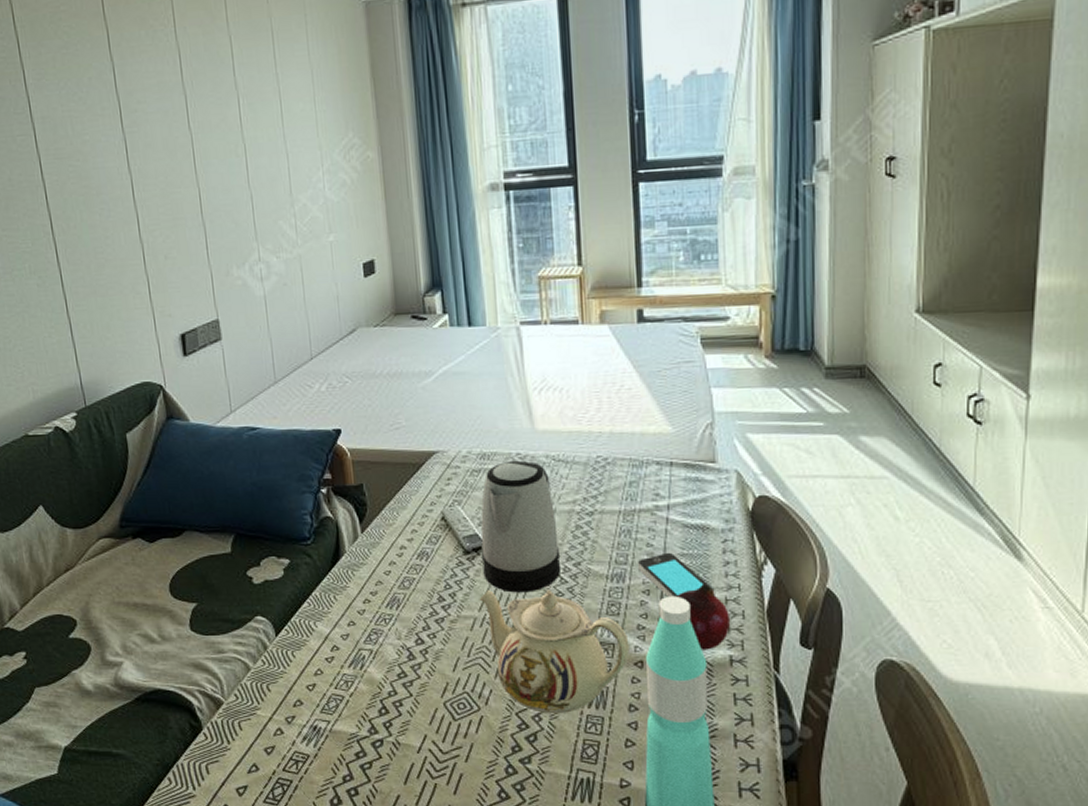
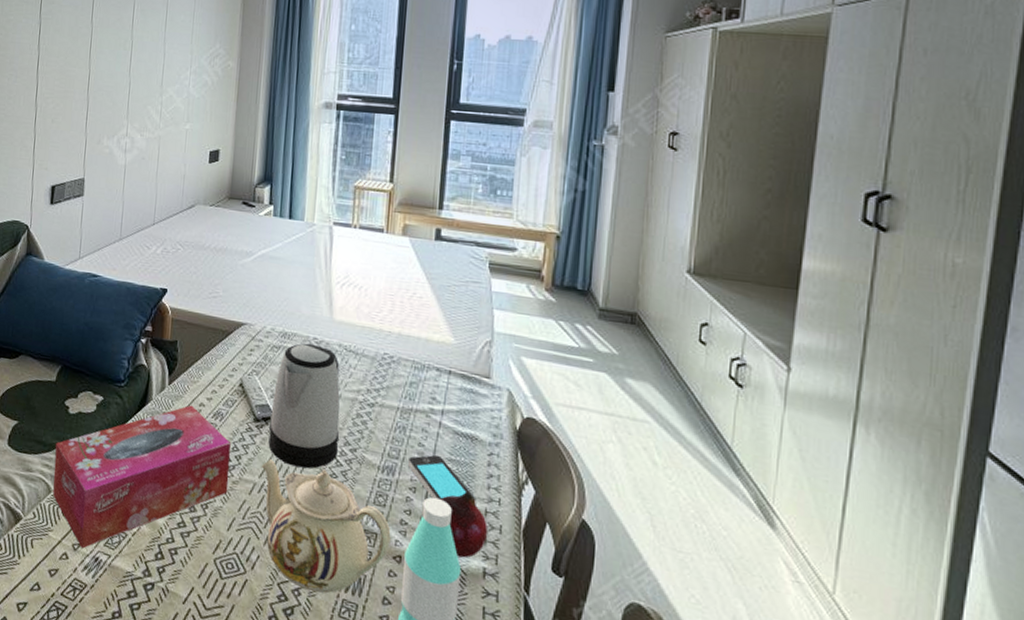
tissue box: none [245,550,447,720] -> present [53,405,231,549]

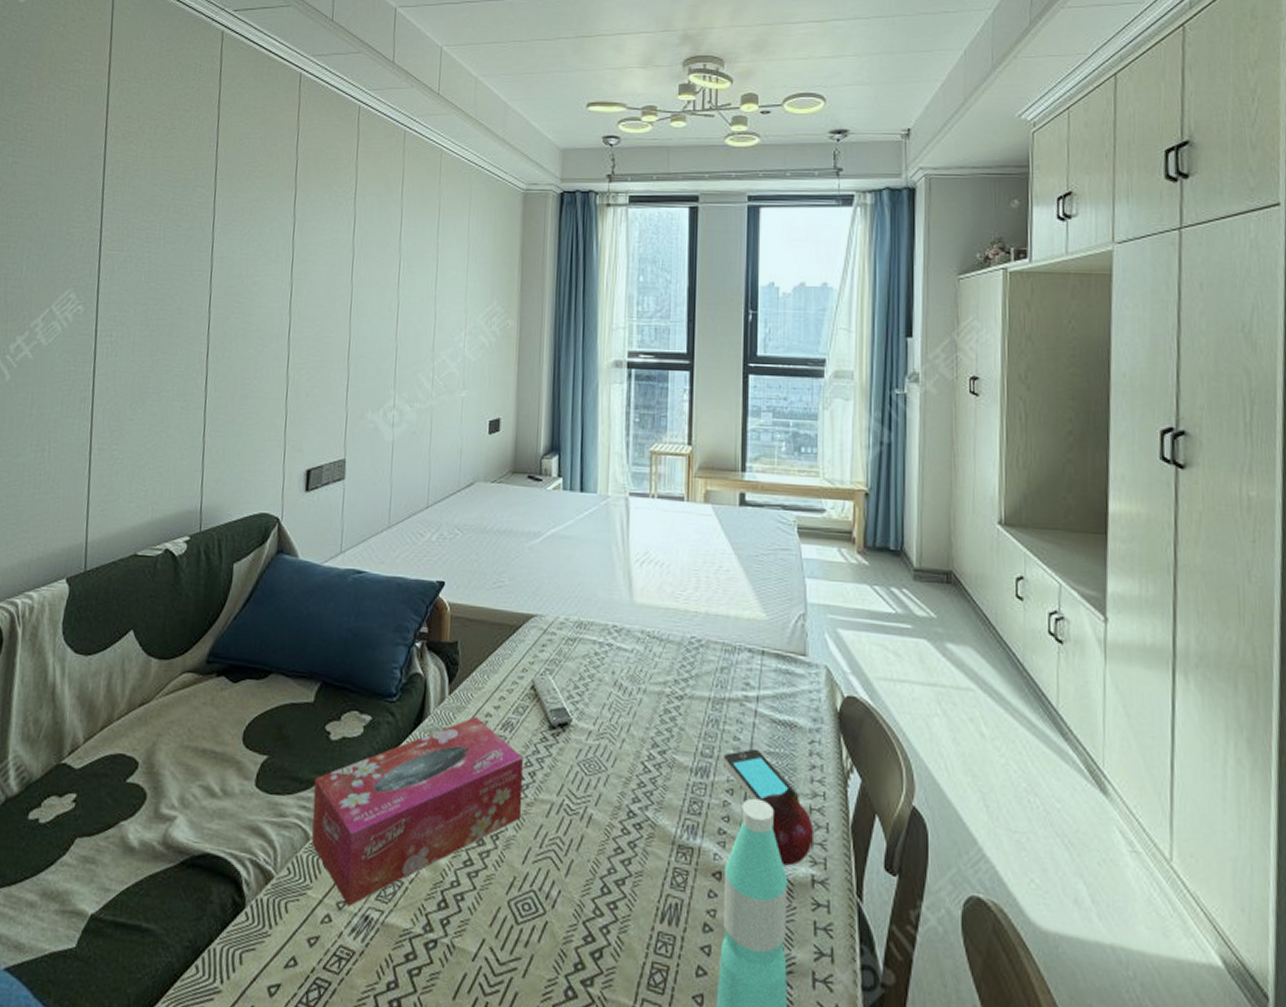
teapot: present [261,459,391,594] -> none [559,772,709,928]
kettle: present [268,343,341,469] -> none [566,632,647,780]

